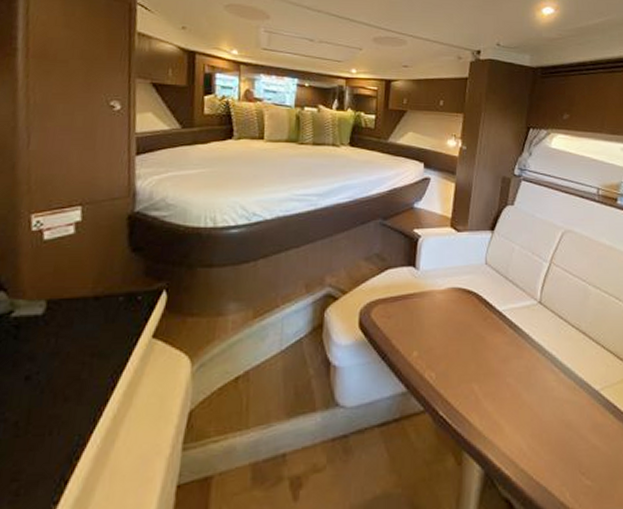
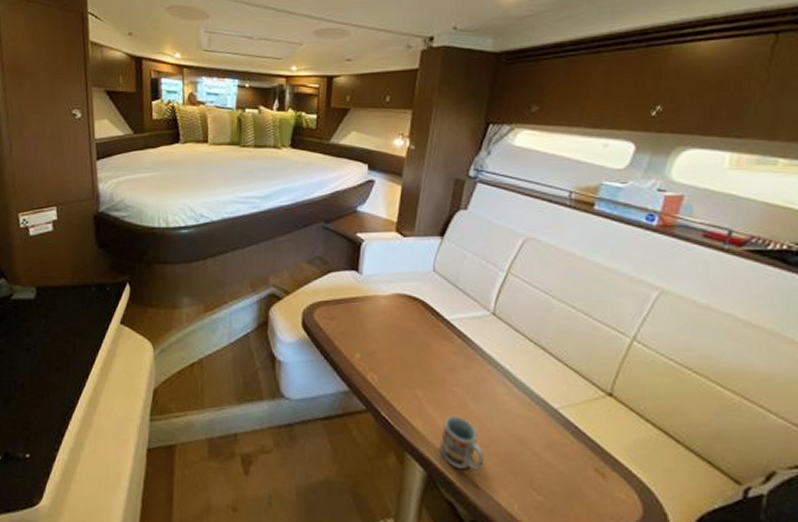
cup: none [495,406,538,463] -> present [439,415,485,471]

